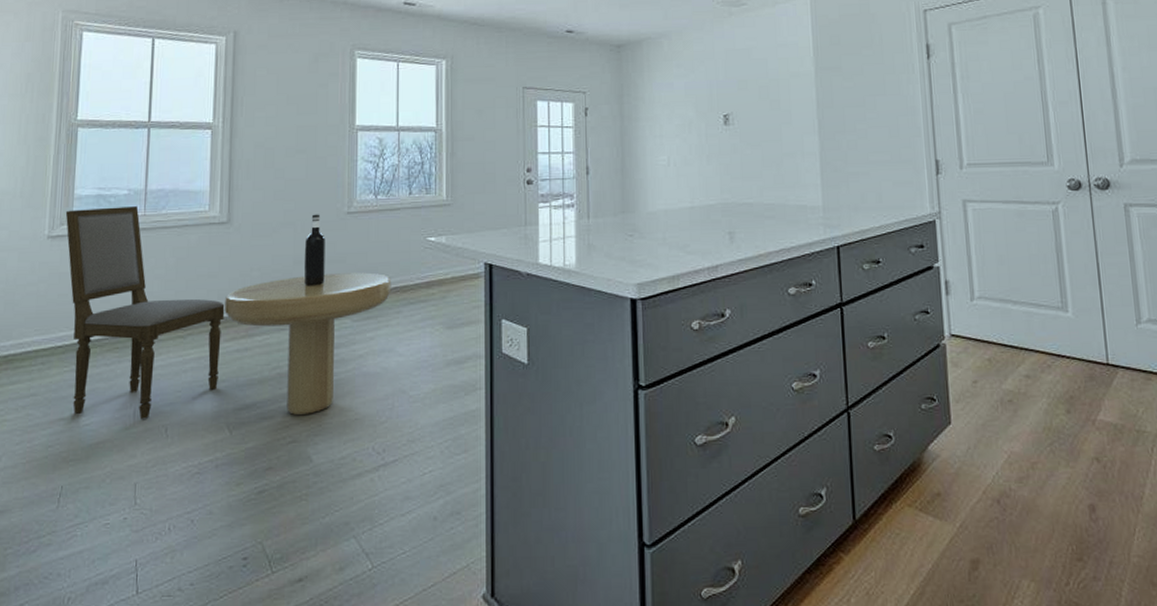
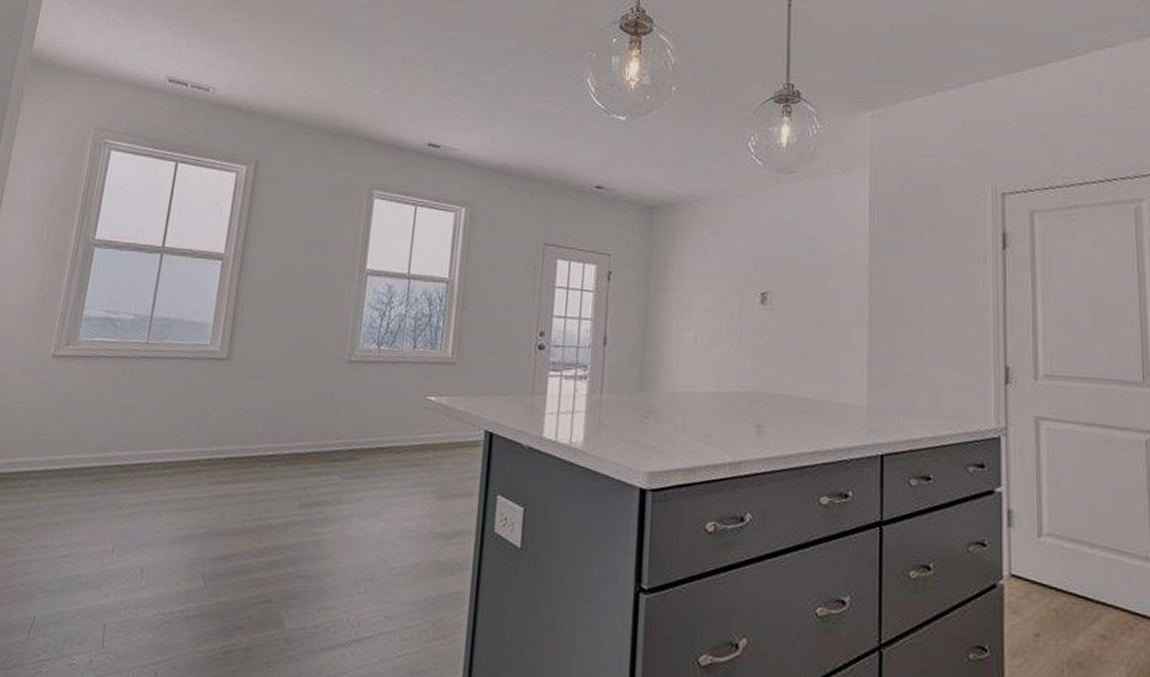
dining chair: present [65,206,225,419] -> none [55,330,215,557]
dining table: present [225,214,392,415] -> none [213,359,386,574]

